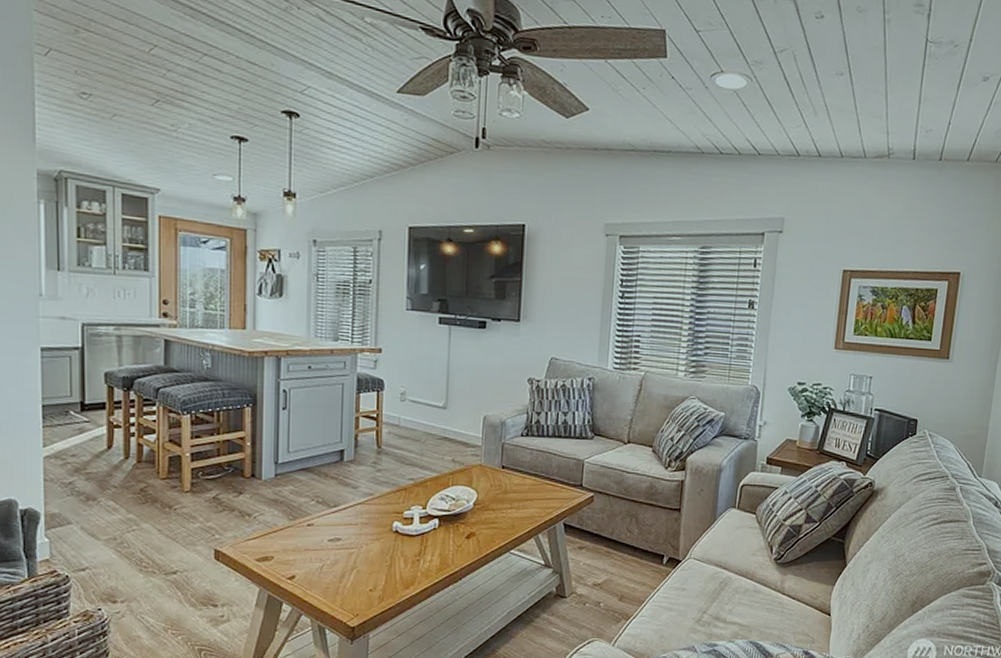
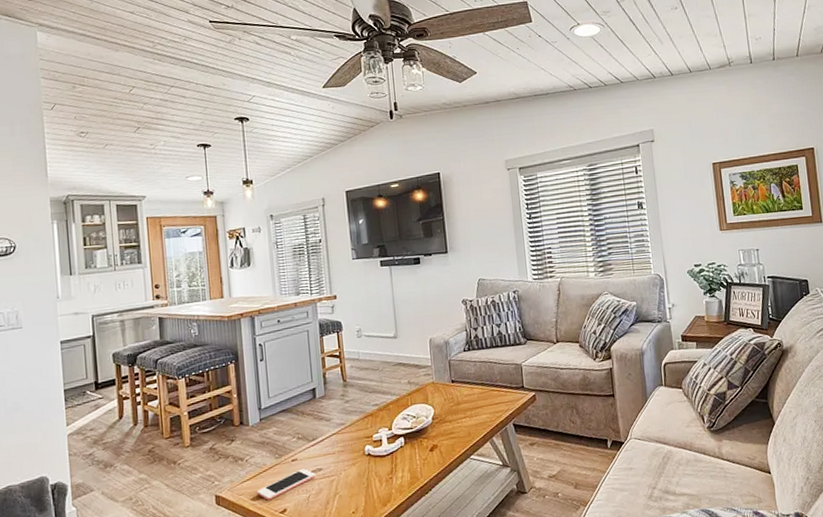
cell phone: none [263,535,333,564] -> present [256,468,316,500]

